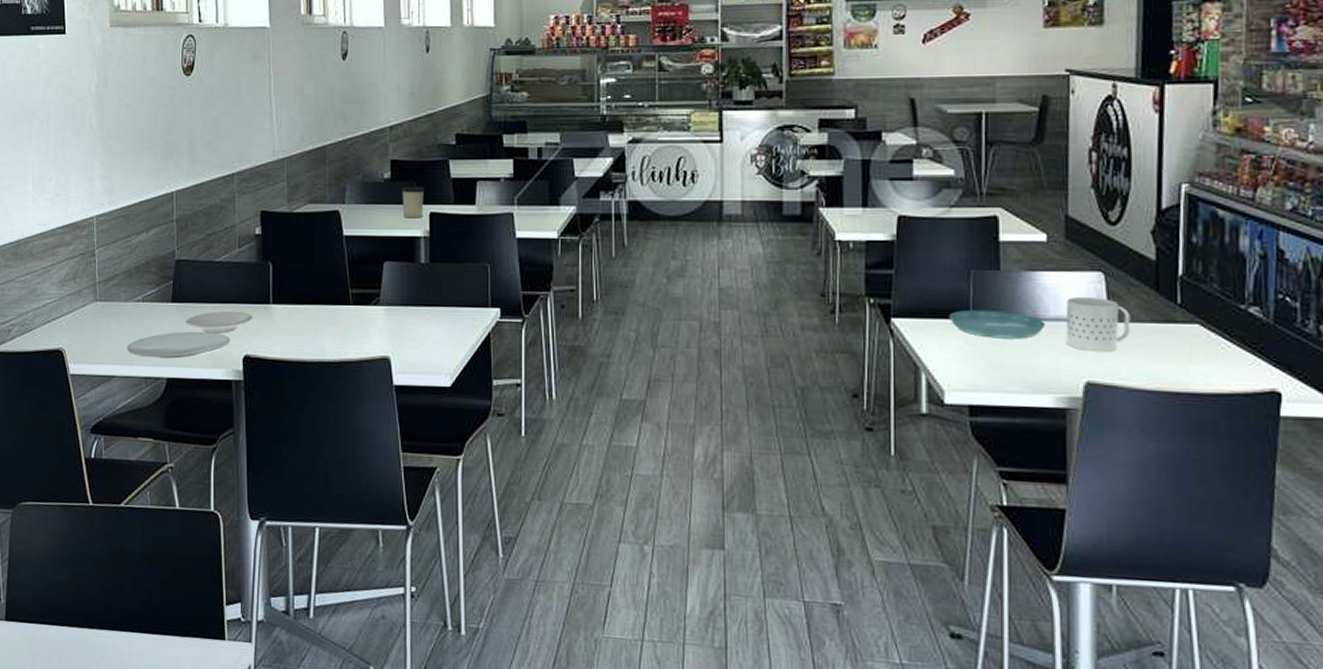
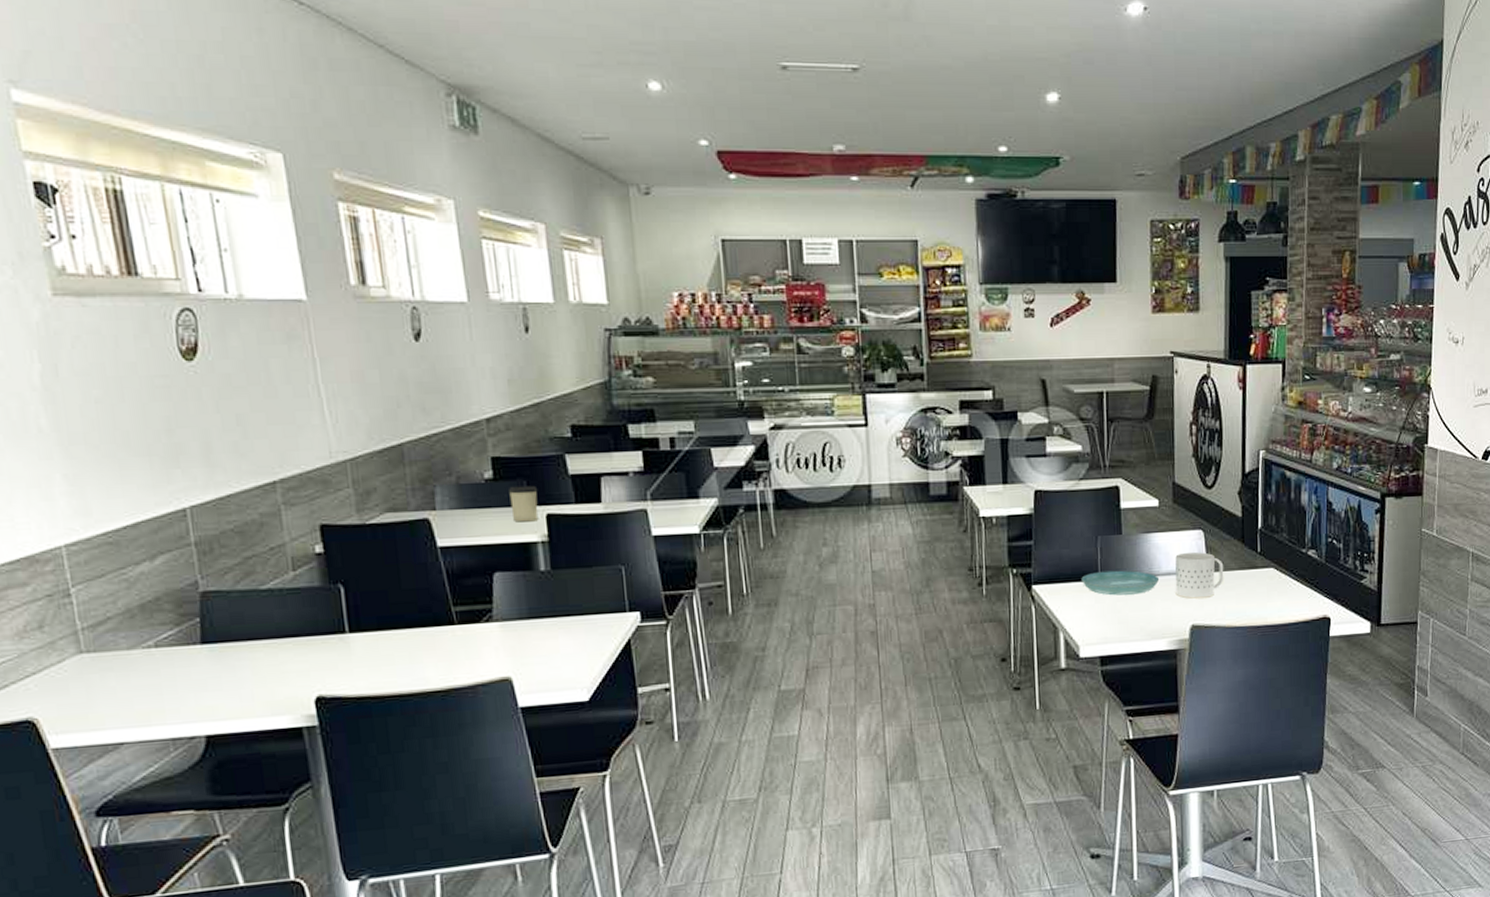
plate: present [126,331,231,359] -> none [138,673,295,715]
saucer: present [186,310,253,334] -> none [226,645,324,676]

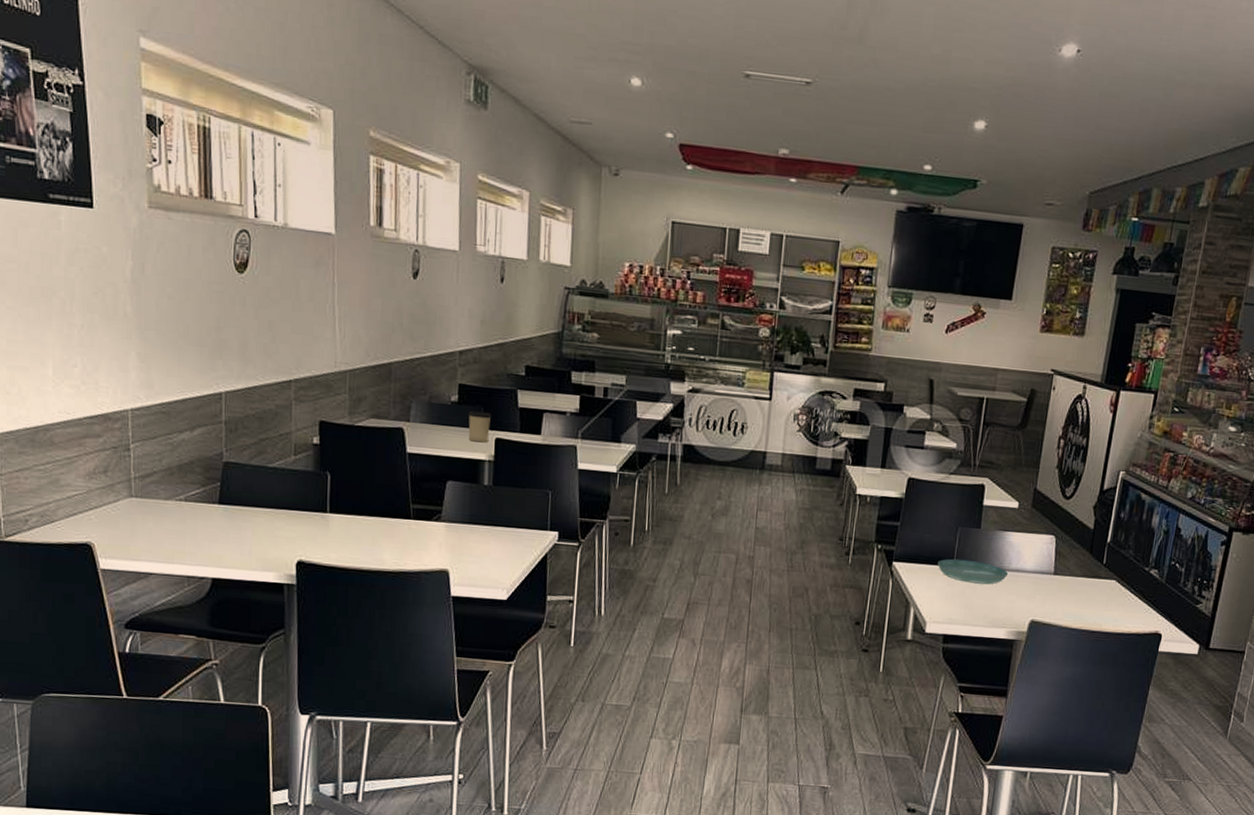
mug: present [1175,552,1224,600] -> none [1020,554,1070,599]

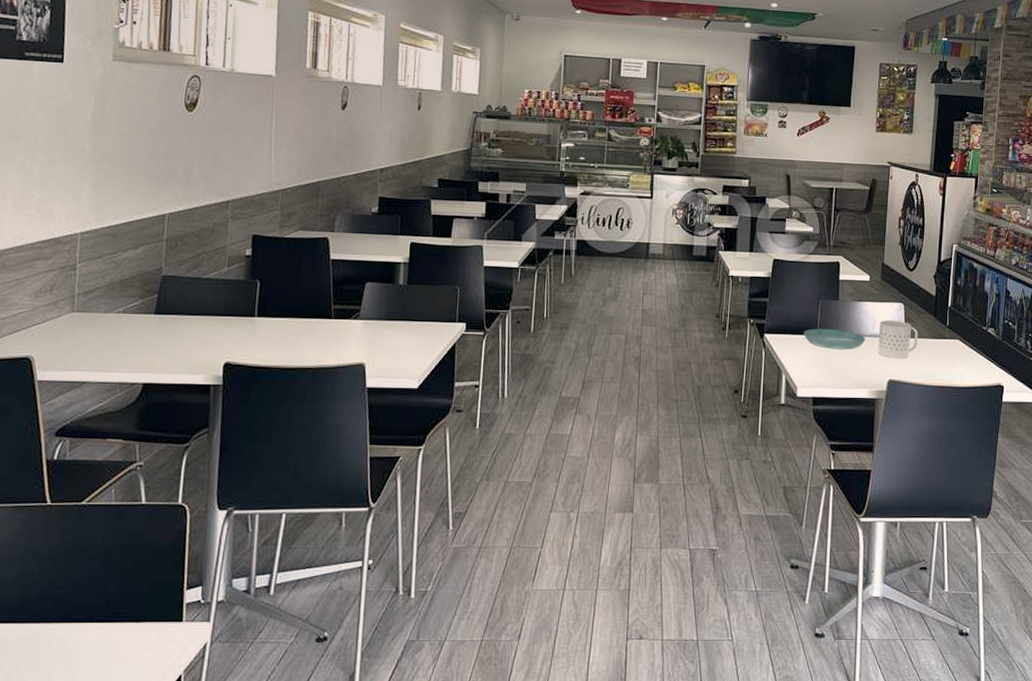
cup: present [468,411,492,443] -> none [386,220,408,247]
mug: none [1020,554,1070,599] -> present [878,320,919,359]

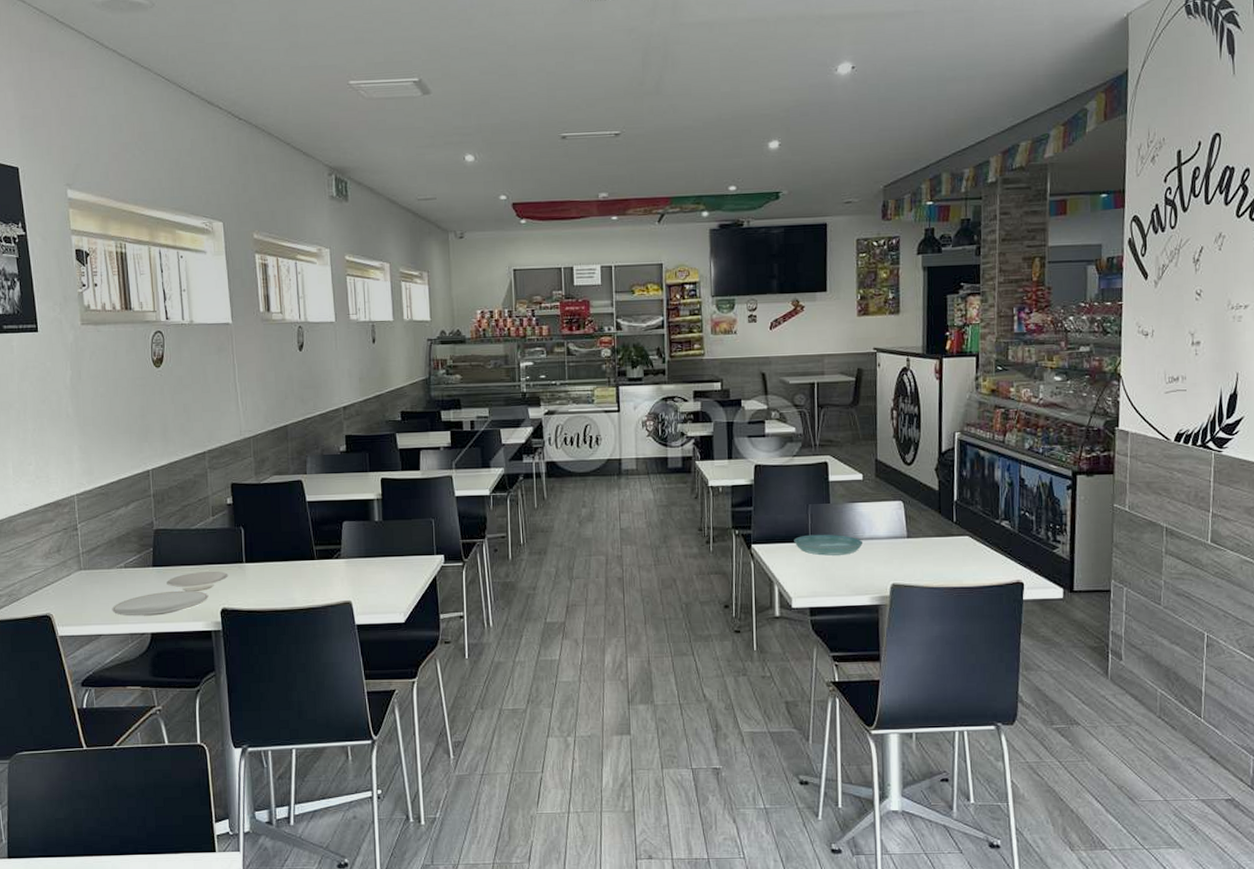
plate: none [102,340,213,366] -> present [112,590,209,616]
saucer: none [168,322,237,344] -> present [167,571,229,592]
mug: present [878,320,919,359] -> none [877,520,922,562]

